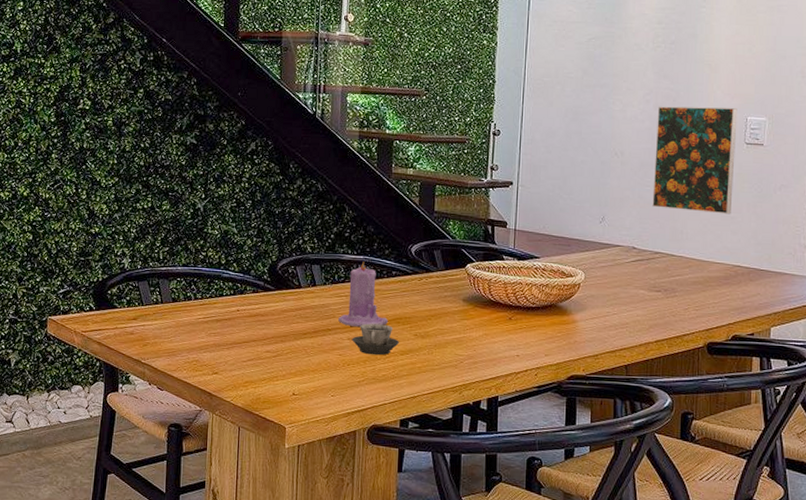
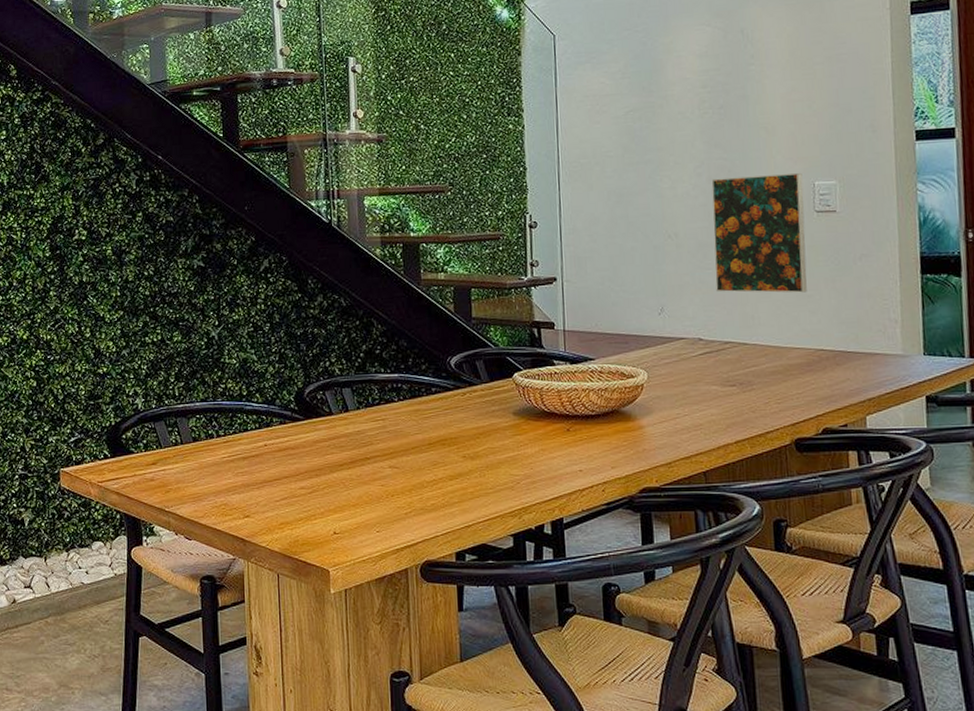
candle: present [338,261,388,327] -> none [377,380,432,453]
cup: present [352,323,399,356] -> none [394,447,446,483]

